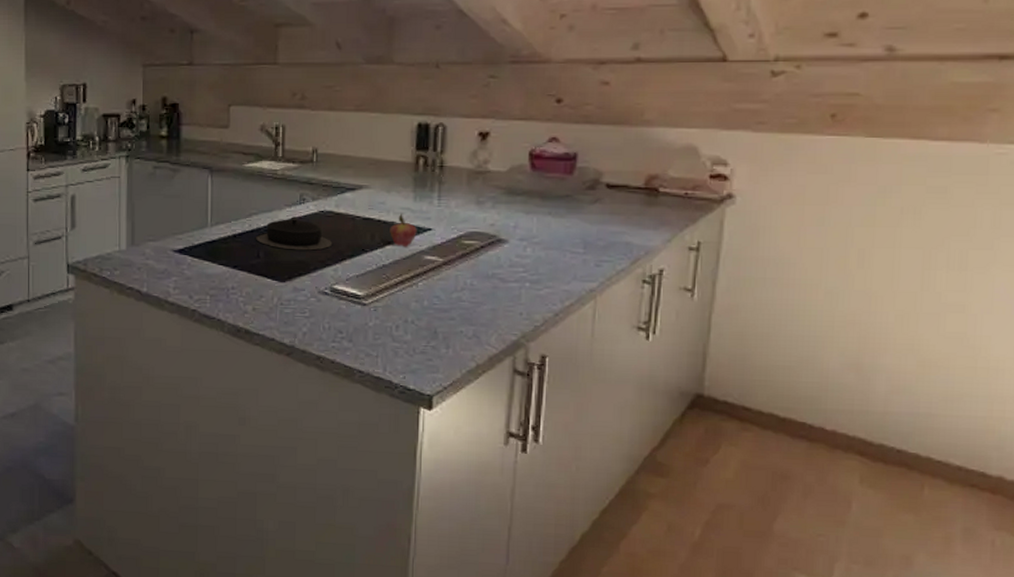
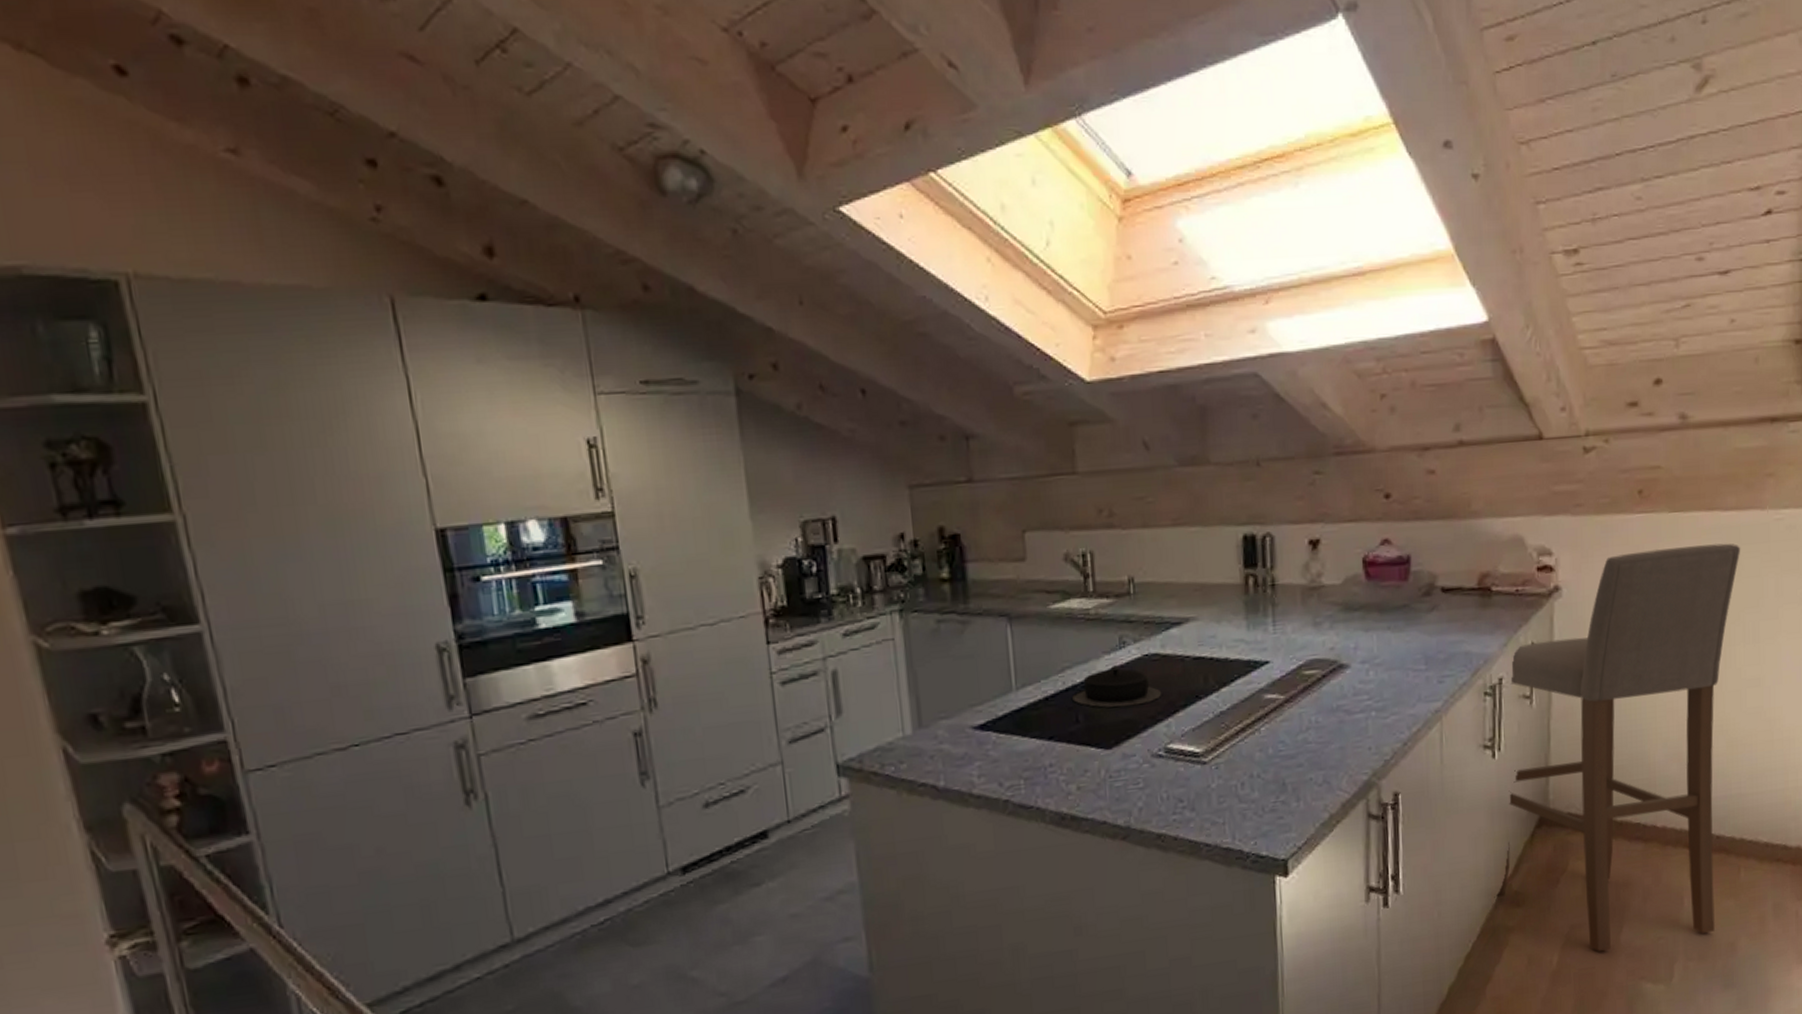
fruit: present [390,213,417,248] -> none [1224,646,1254,688]
bar stool: none [636,170,951,541] -> present [1494,543,1741,951]

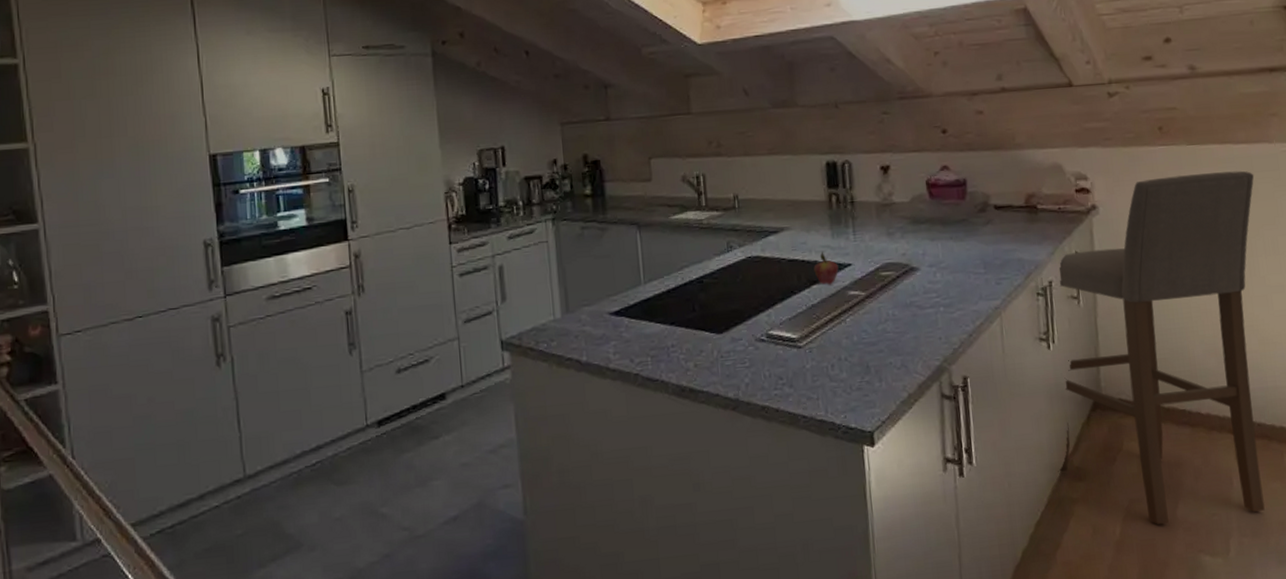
cooking pot: present [1072,665,1162,708] -> none [689,265,763,300]
fruit: none [1224,646,1254,688] -> present [814,251,839,285]

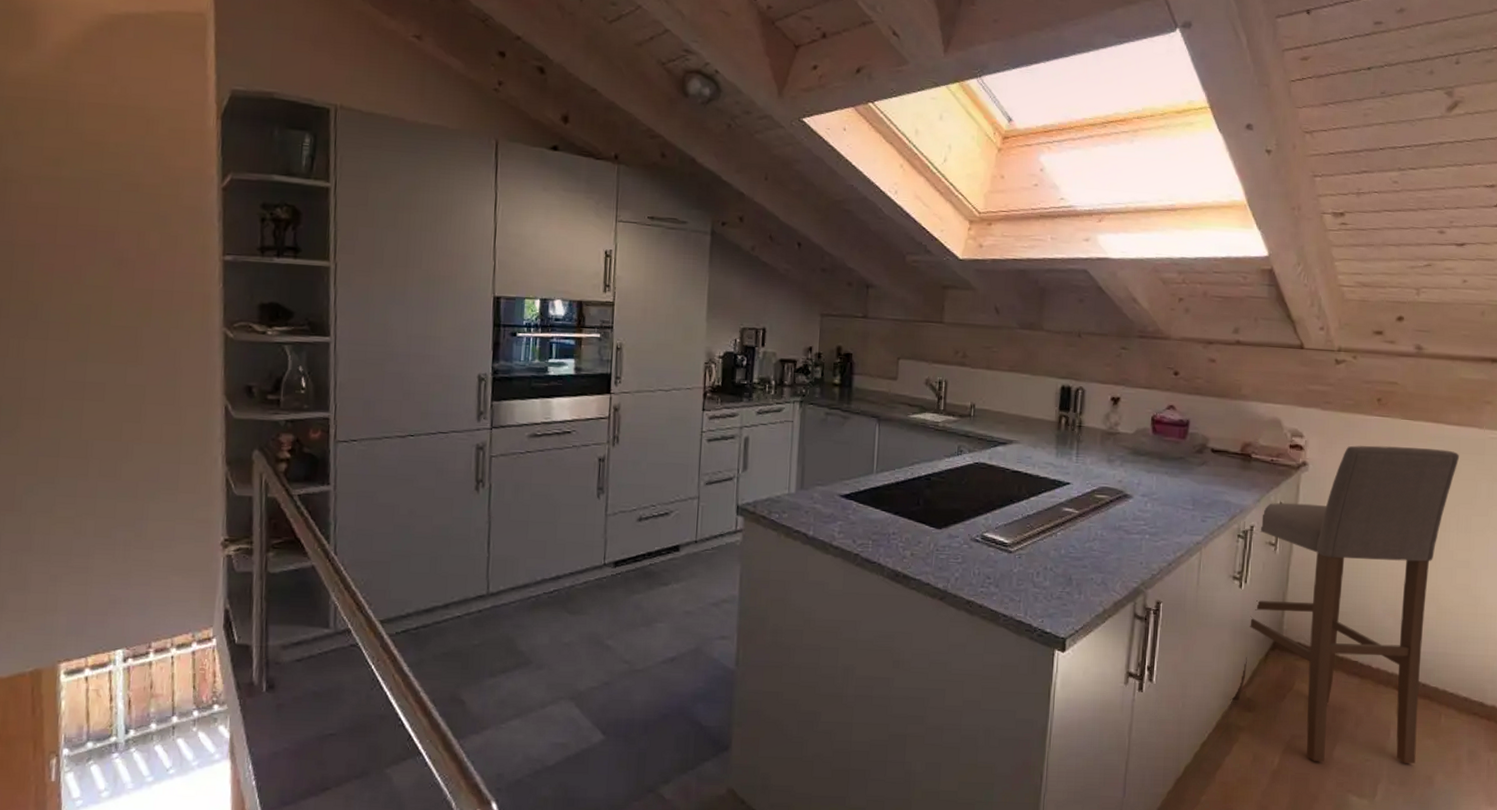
fruit: present [814,251,839,285] -> none [1034,468,1058,500]

